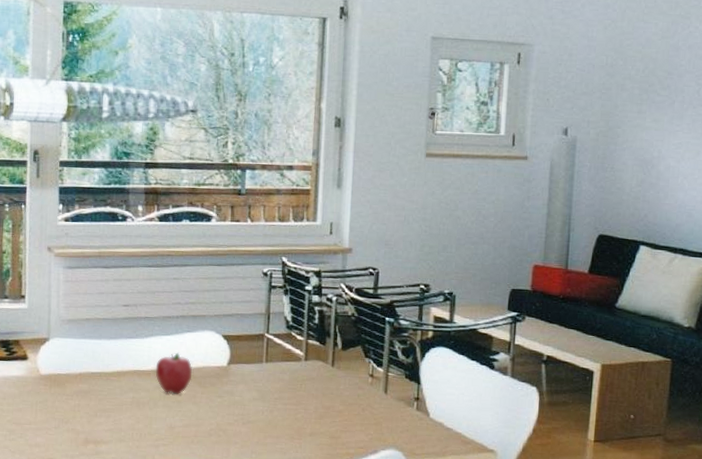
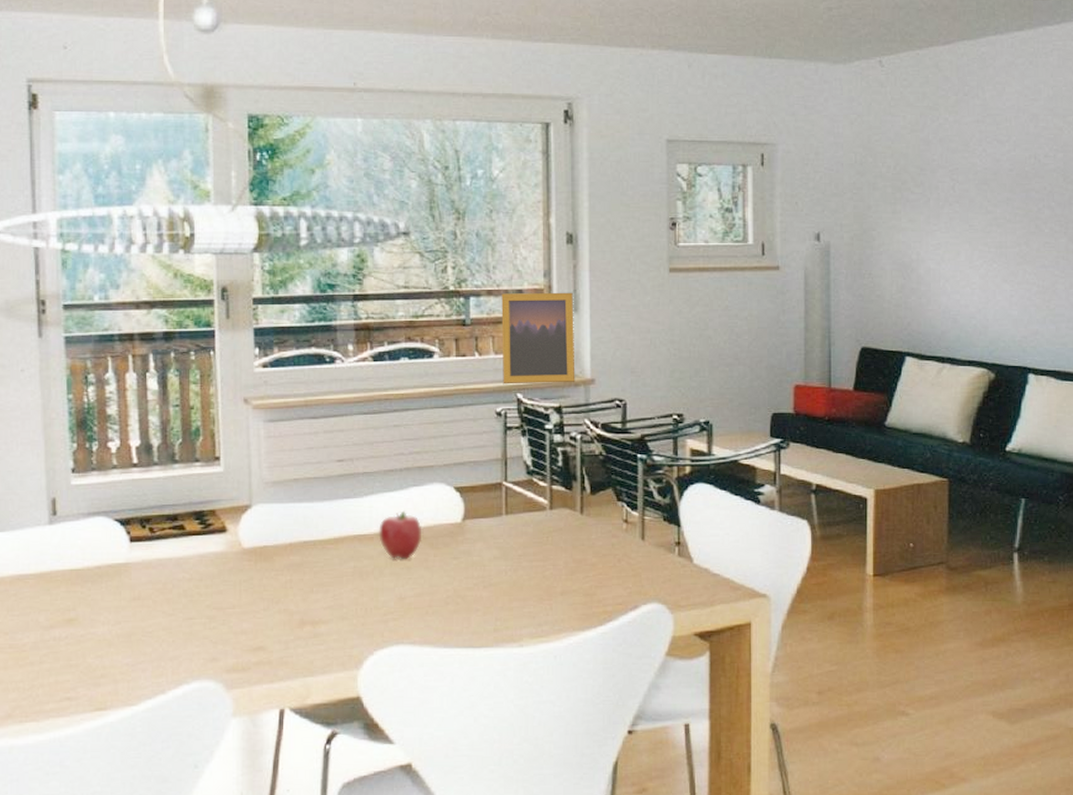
picture frame: none [270,168,338,251] -> present [501,292,576,383]

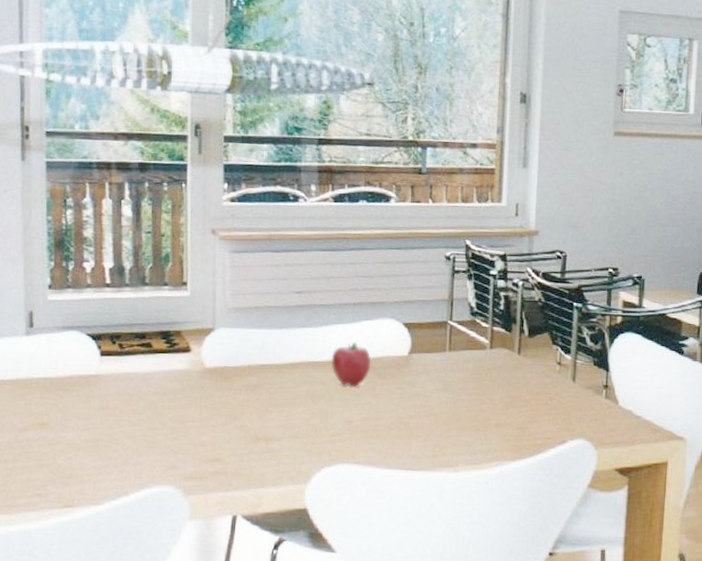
picture frame: present [501,292,576,383] -> none [453,146,524,234]

